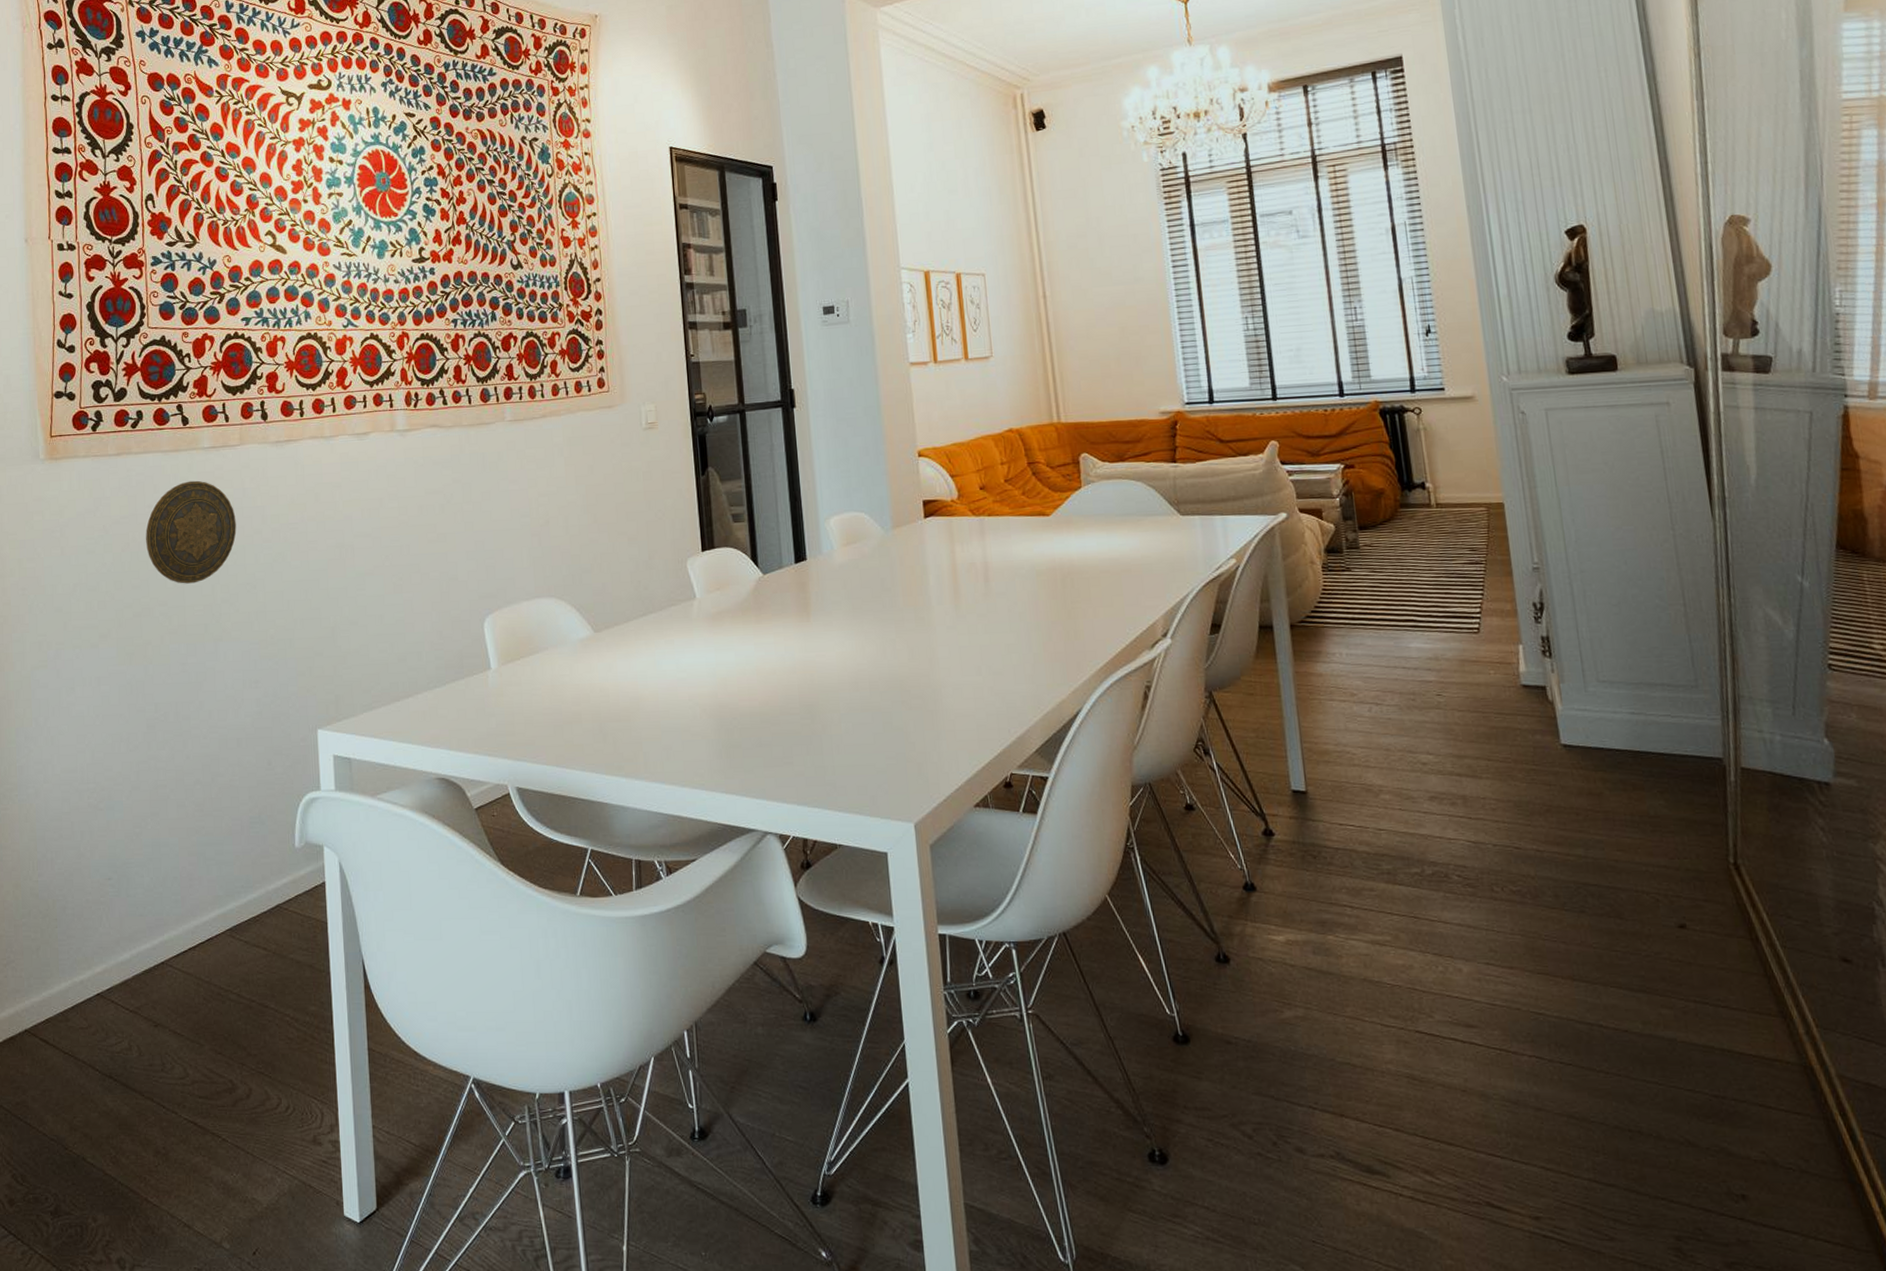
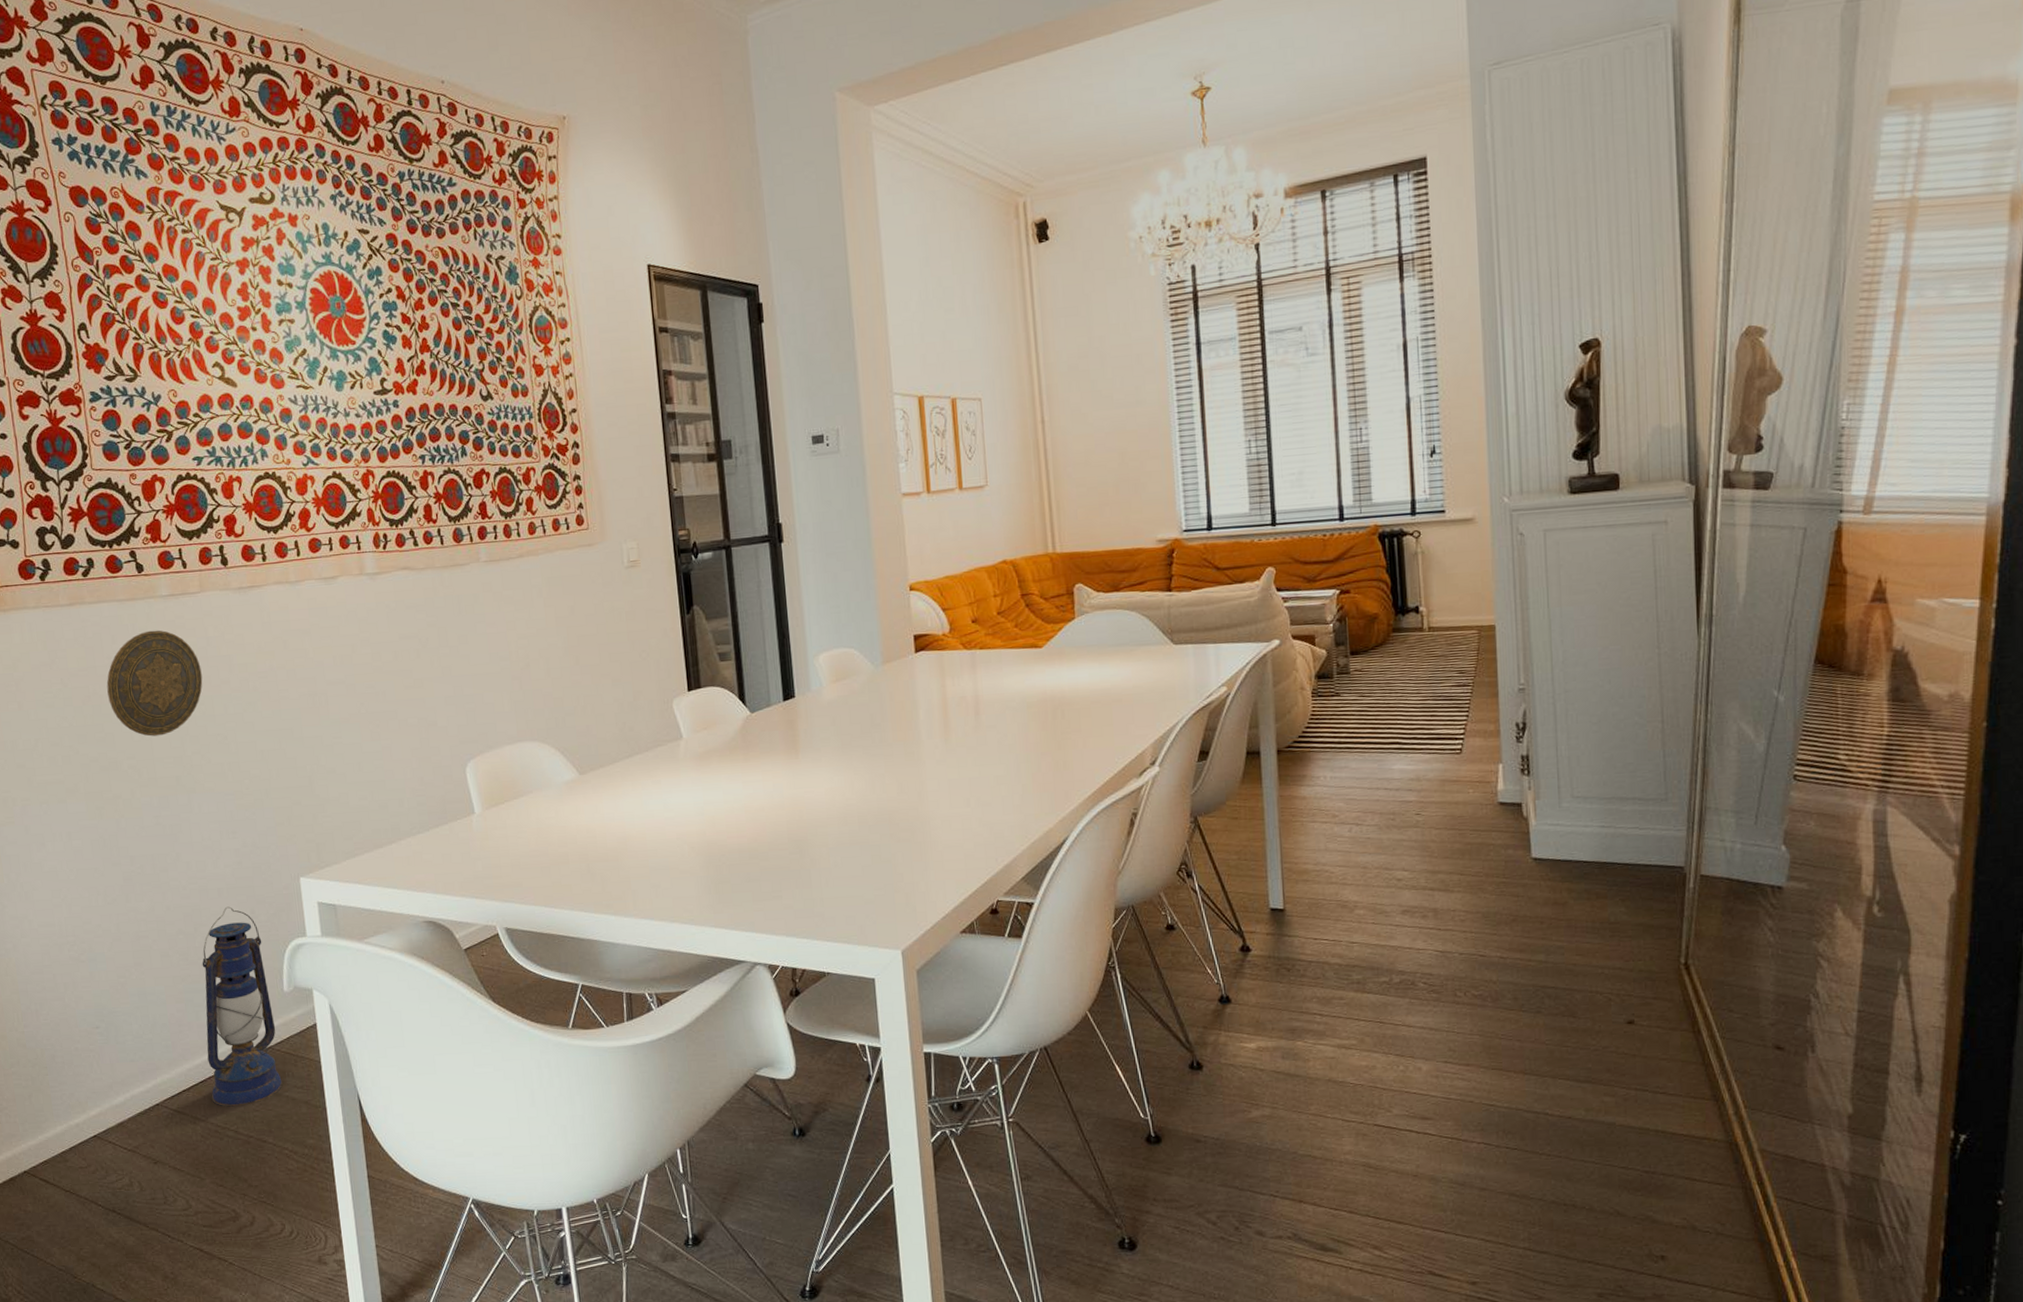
lantern: none [215,757,288,968] -> present [202,906,283,1107]

